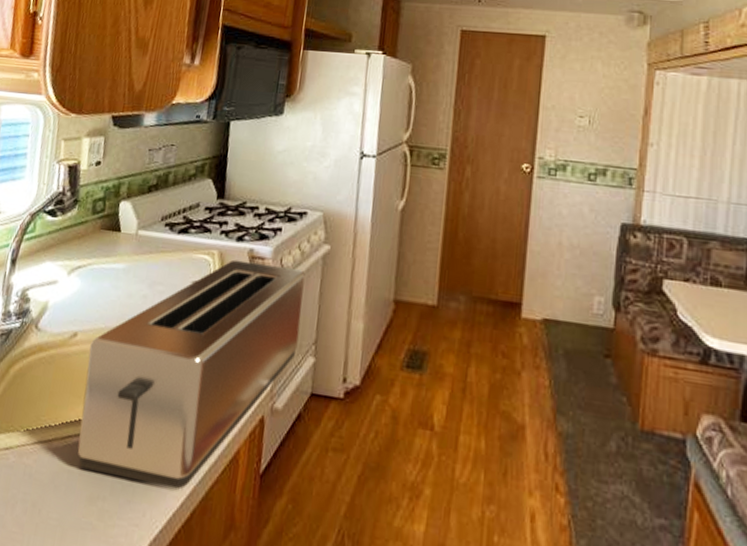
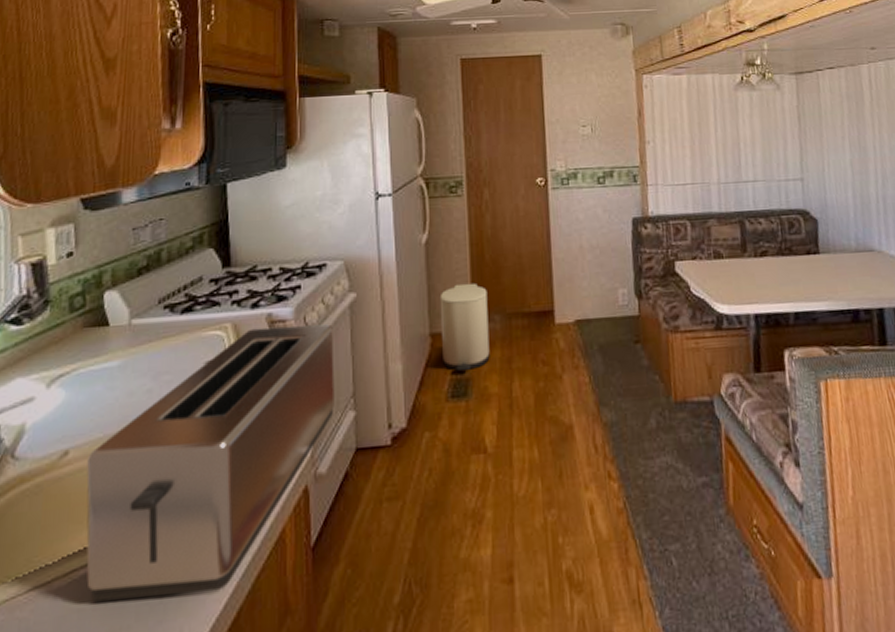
pedal bin: none [403,256,456,345] -> present [439,283,490,371]

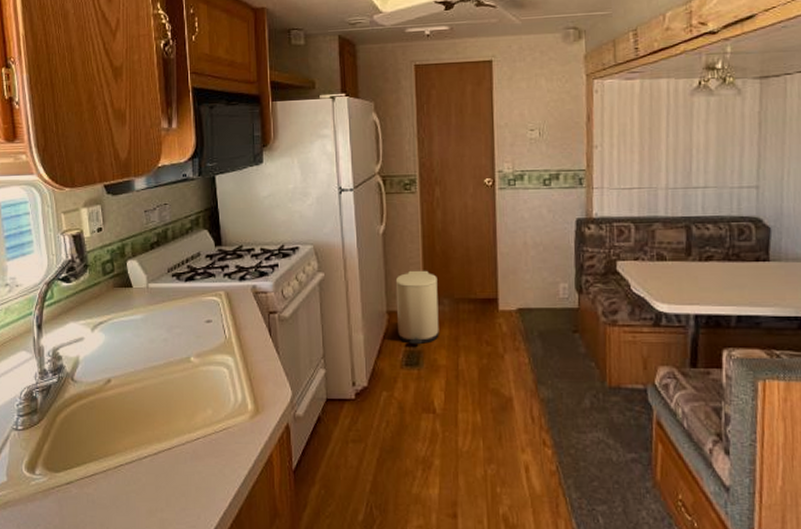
toaster: present [86,324,335,602] -> none [124,296,308,493]

